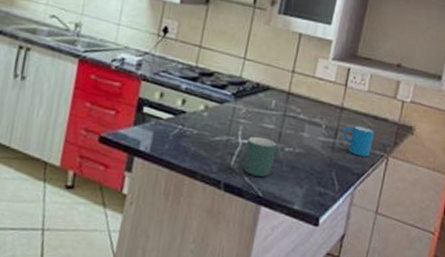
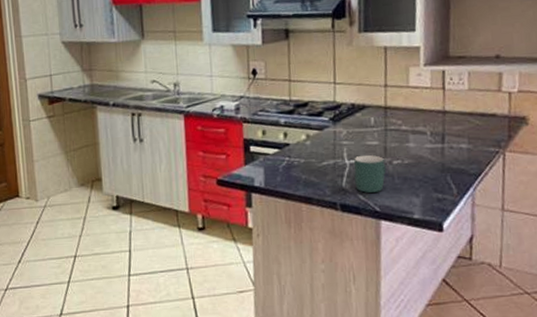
mug: present [342,126,375,157] -> none [449,126,485,156]

